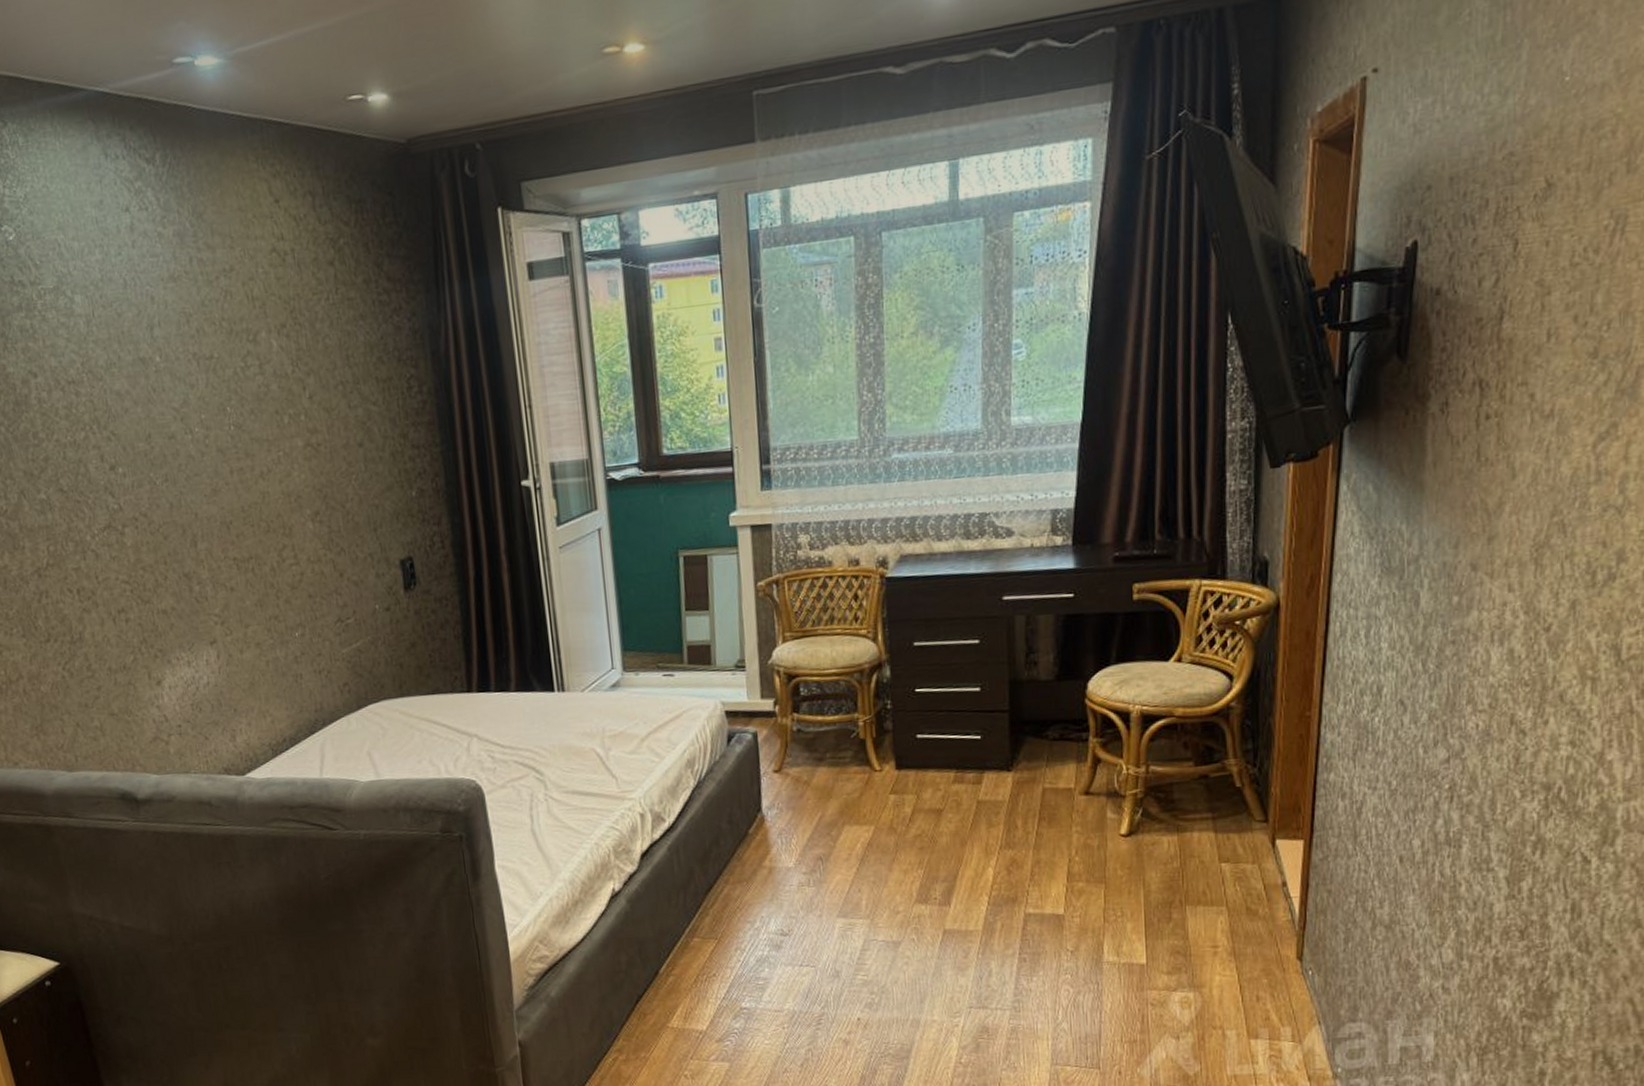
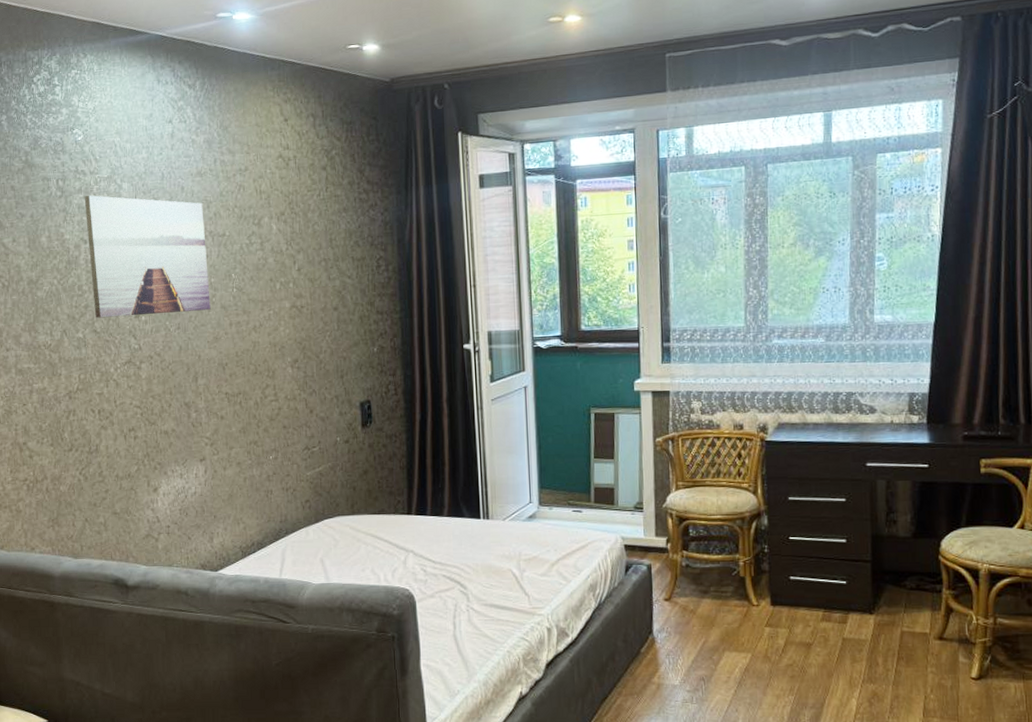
wall art: none [26,313,204,474] -> present [84,195,211,318]

